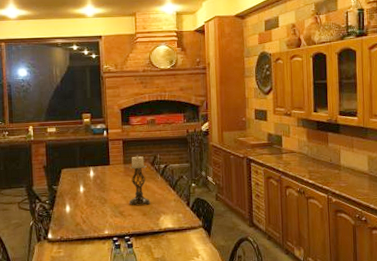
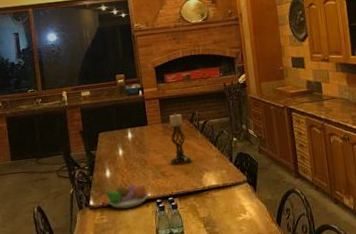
fruit bowl: none [61,218,106,245] -> present [102,182,149,209]

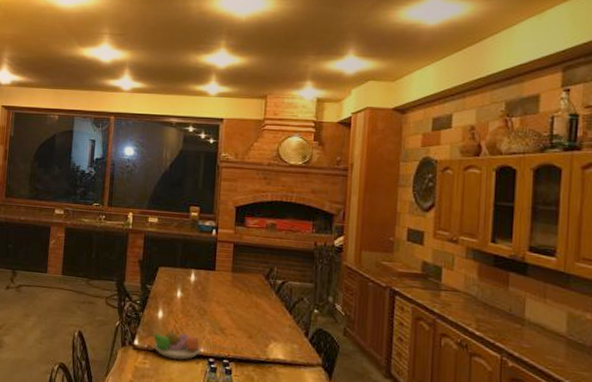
candle holder: present [167,112,192,166] -> none [232,263,260,327]

